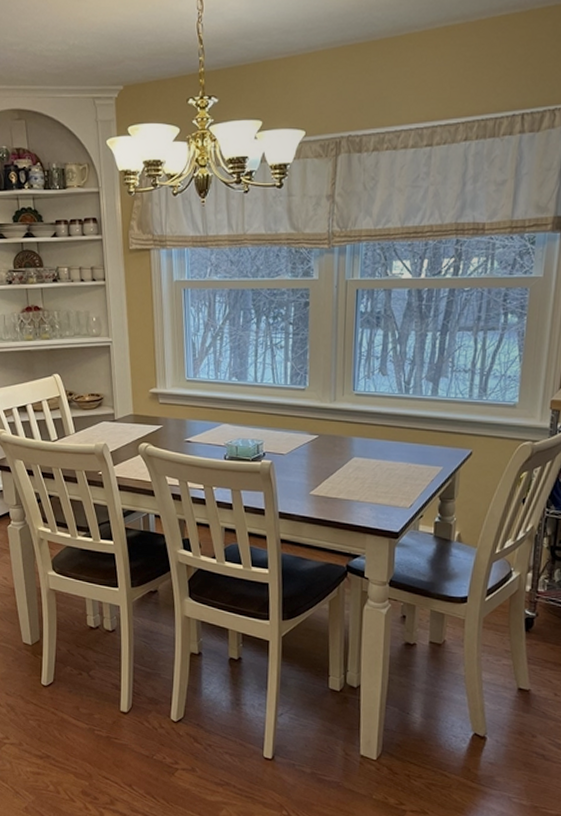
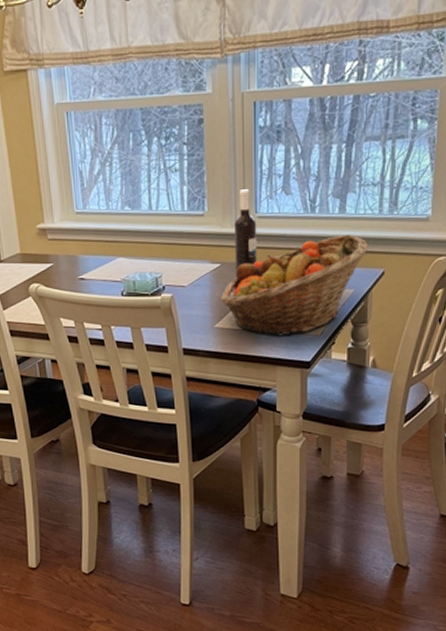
fruit basket: none [316,415,458,507] -> present [219,234,369,336]
wine bottle: none [331,368,354,449] -> present [234,189,257,277]

